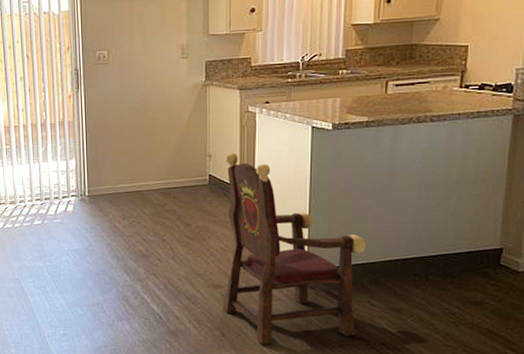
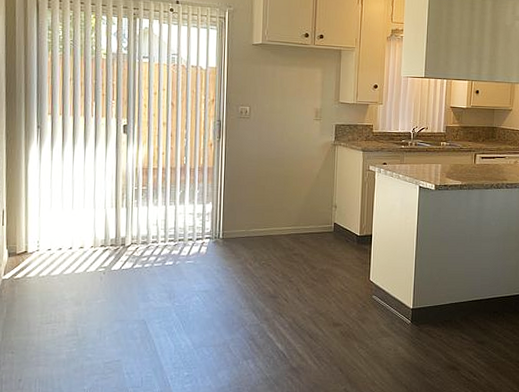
armchair: present [223,152,367,345] -> none [341,204,460,378]

